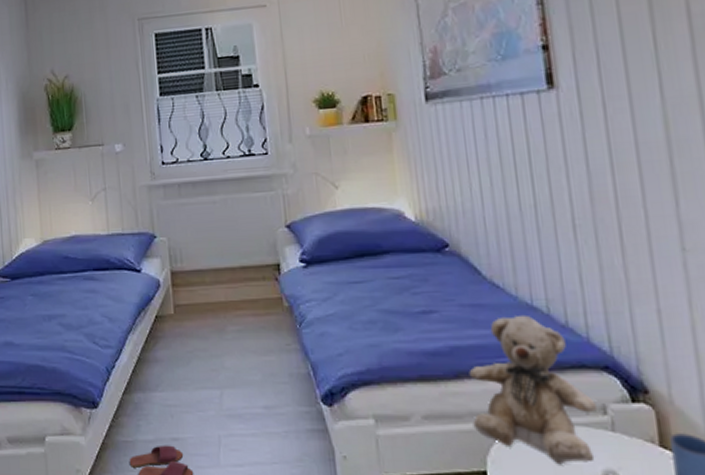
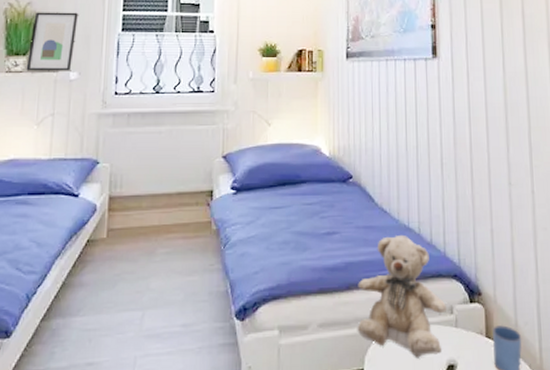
picture frame: none [73,81,116,147] -> present [26,12,79,71]

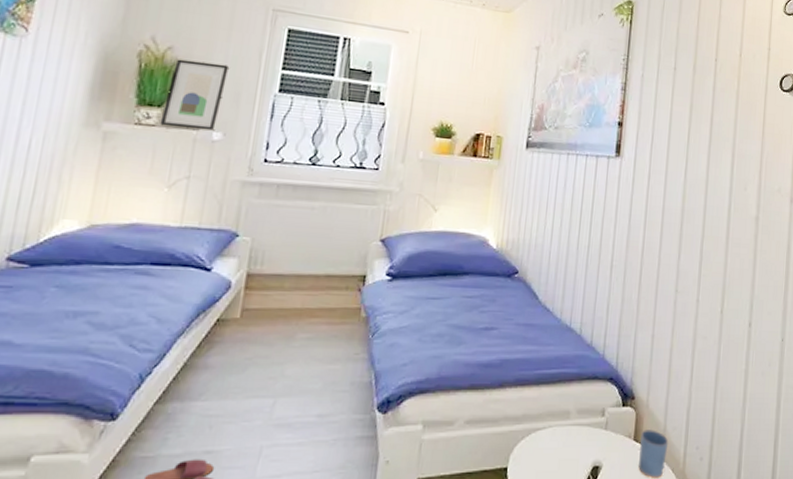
teddy bear: present [357,234,447,358] -> none [505,334,599,459]

